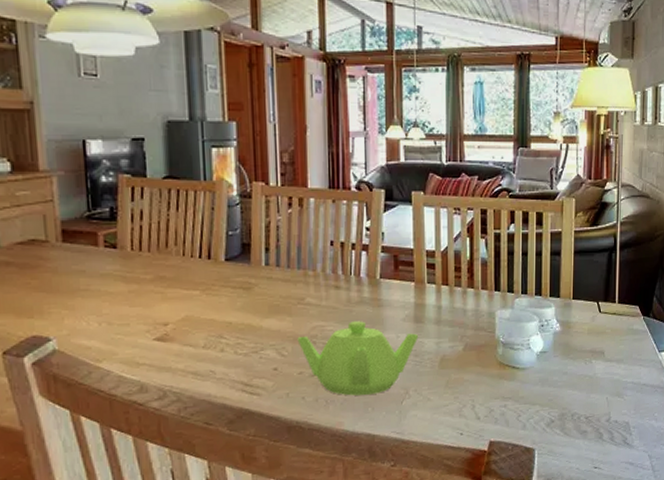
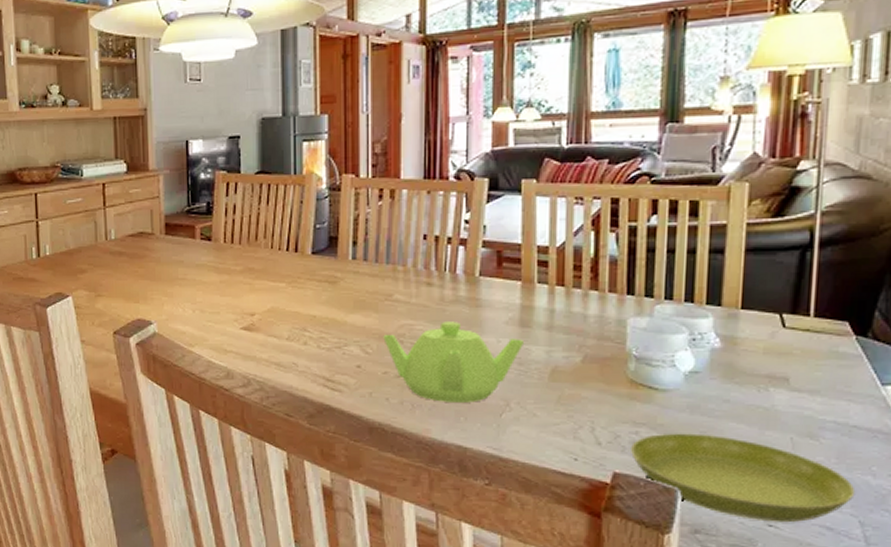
saucer: none [502,401,646,465] -> present [631,433,856,523]

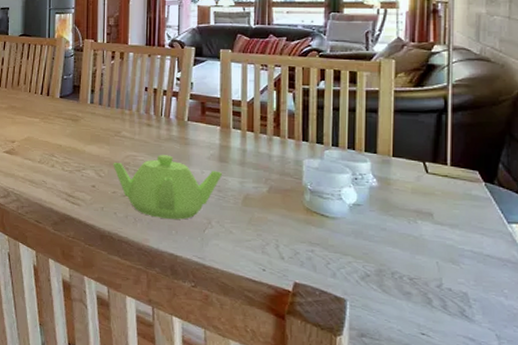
saucer: present [631,433,856,523] -> none [308,253,492,332]

